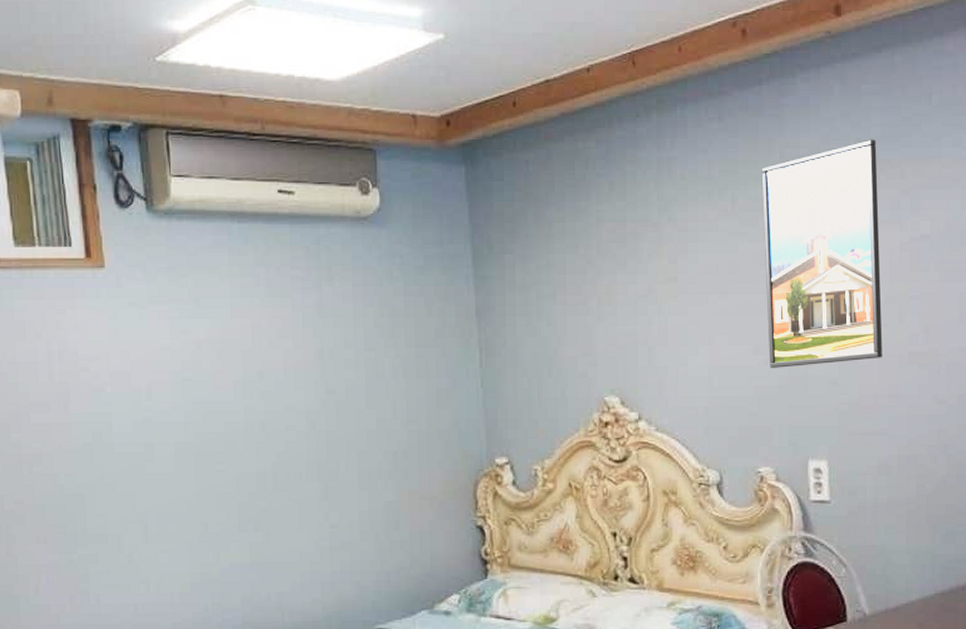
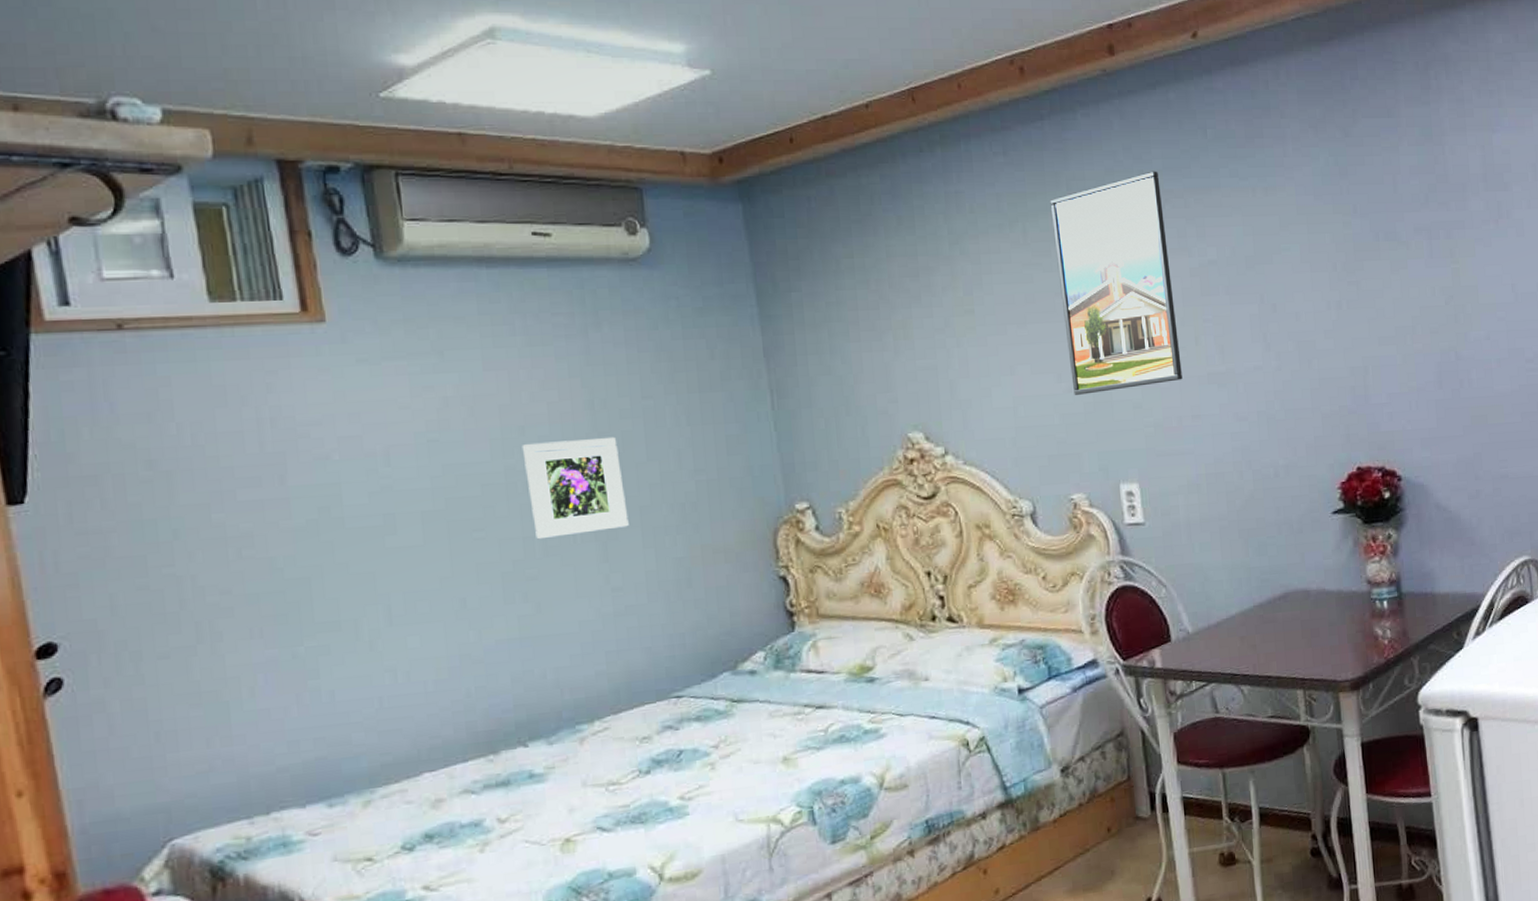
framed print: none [260,385,347,475] -> present [522,436,629,540]

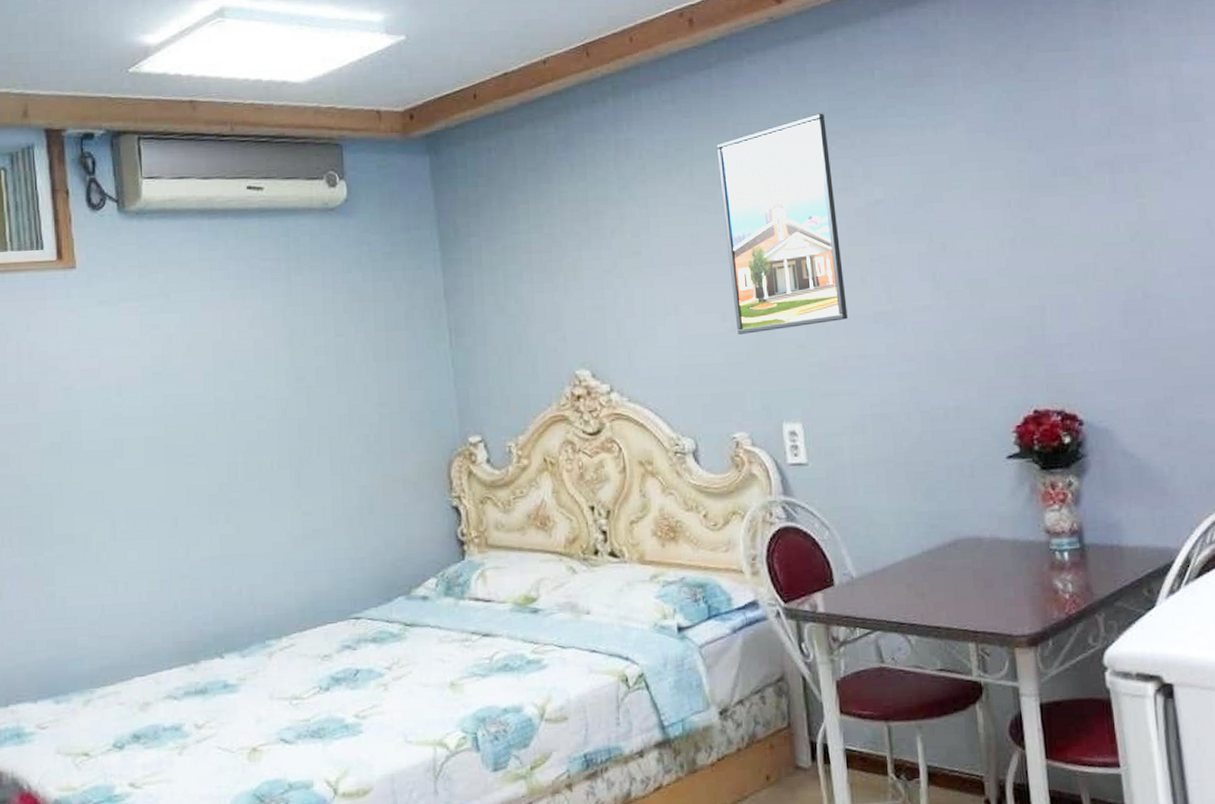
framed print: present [522,436,629,540] -> none [230,371,319,465]

